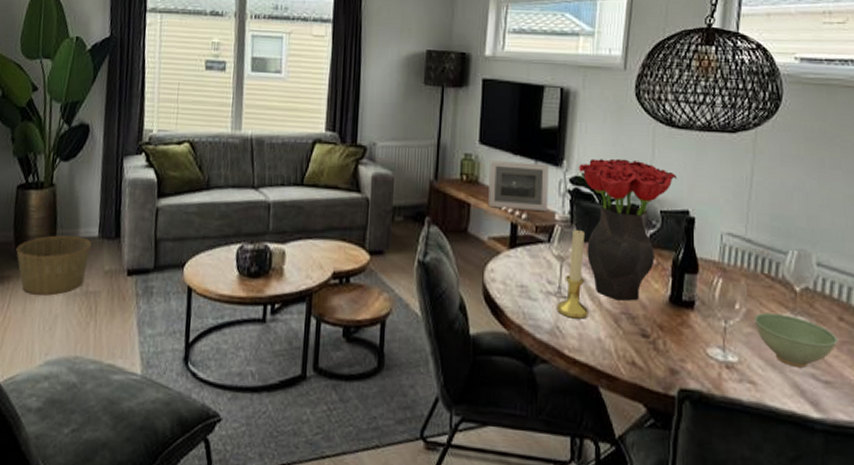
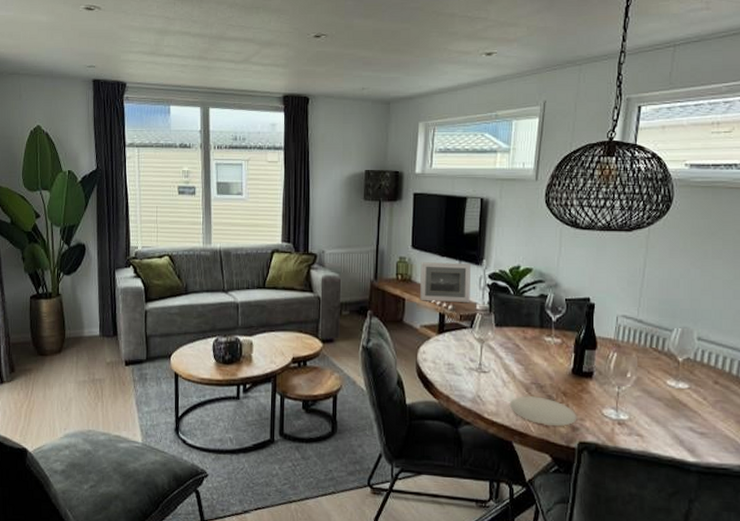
basket: present [16,235,92,296] -> none [34,335,95,383]
candle holder: present [557,229,588,319] -> none [478,316,504,389]
bouquet: present [579,158,678,301] -> none [496,256,581,373]
plate: none [594,327,677,369] -> present [509,395,577,427]
bowl: present [754,313,838,368] -> none [642,380,713,422]

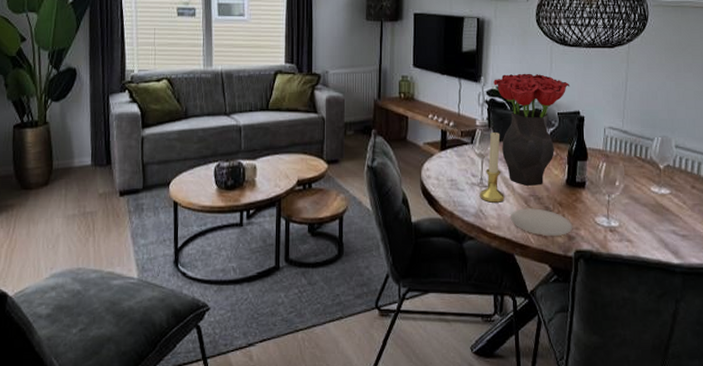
picture frame: present [419,262,470,302] -> none [421,80,470,119]
candle holder: none [478,316,504,389] -> present [480,131,504,203]
bouquet: none [496,256,581,373] -> present [493,73,570,186]

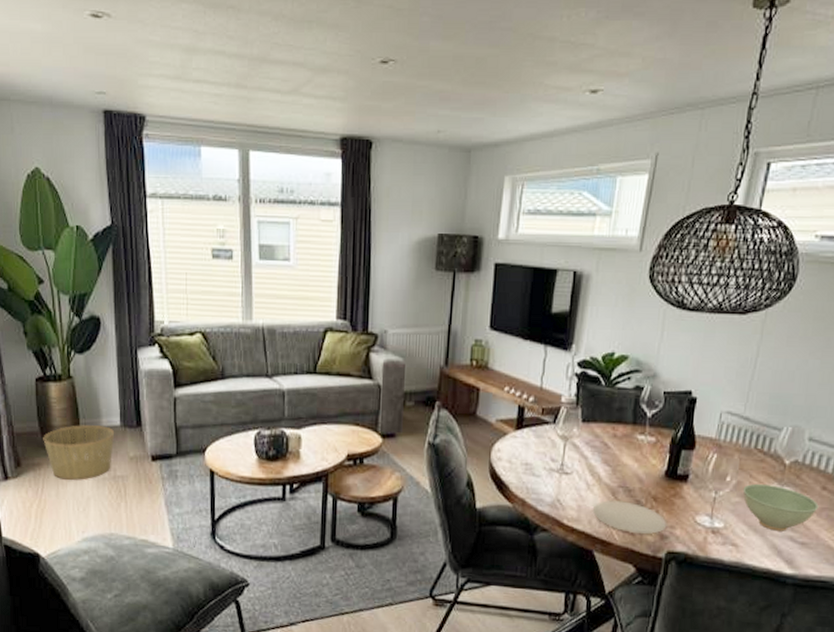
basket: none [17,166,86,219] -> present [43,425,115,480]
candle holder: present [480,131,504,203] -> none [558,410,590,492]
bouquet: present [493,73,570,186] -> none [587,341,684,476]
bowl: none [630,187,691,226] -> present [742,484,819,531]

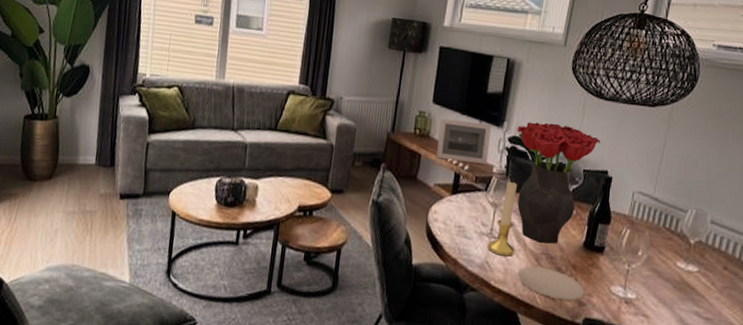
basket: present [43,425,115,480] -> none [22,161,90,212]
picture frame: none [496,346,557,394] -> present [435,118,491,164]
candle holder: none [558,410,590,492] -> present [488,181,518,257]
bouquet: none [587,341,684,476] -> present [517,122,601,244]
bowl: present [742,484,819,531] -> none [653,260,721,306]

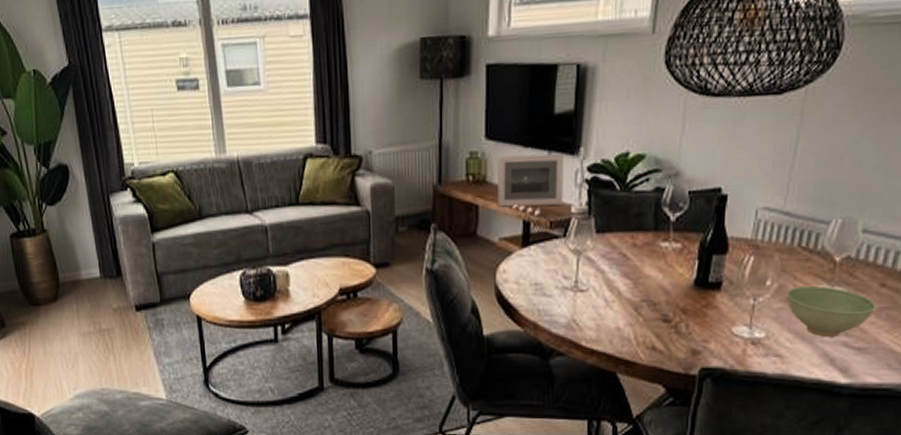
candle holder: present [488,181,518,257] -> none [573,220,607,311]
bouquet: present [517,122,601,244] -> none [598,138,710,288]
plate: present [517,265,585,301] -> none [613,315,700,352]
bowl: none [653,260,721,306] -> present [786,286,877,337]

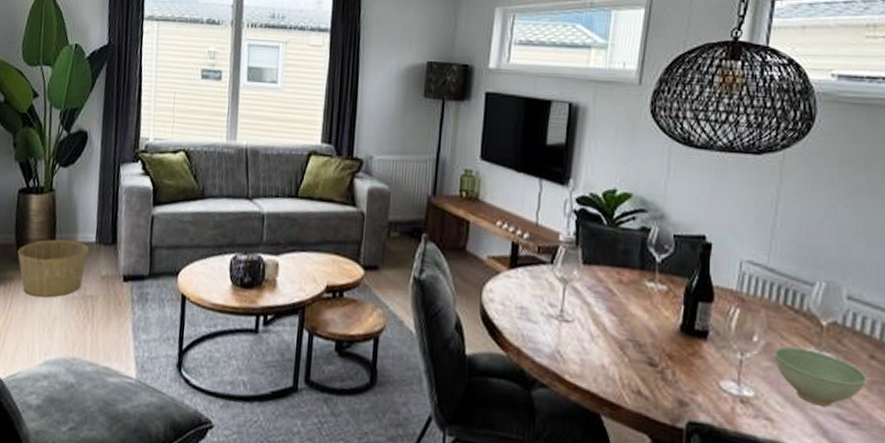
basket: none [24,279,96,337] -> present [17,239,90,298]
picture frame: present [496,153,563,207] -> none [487,177,553,231]

